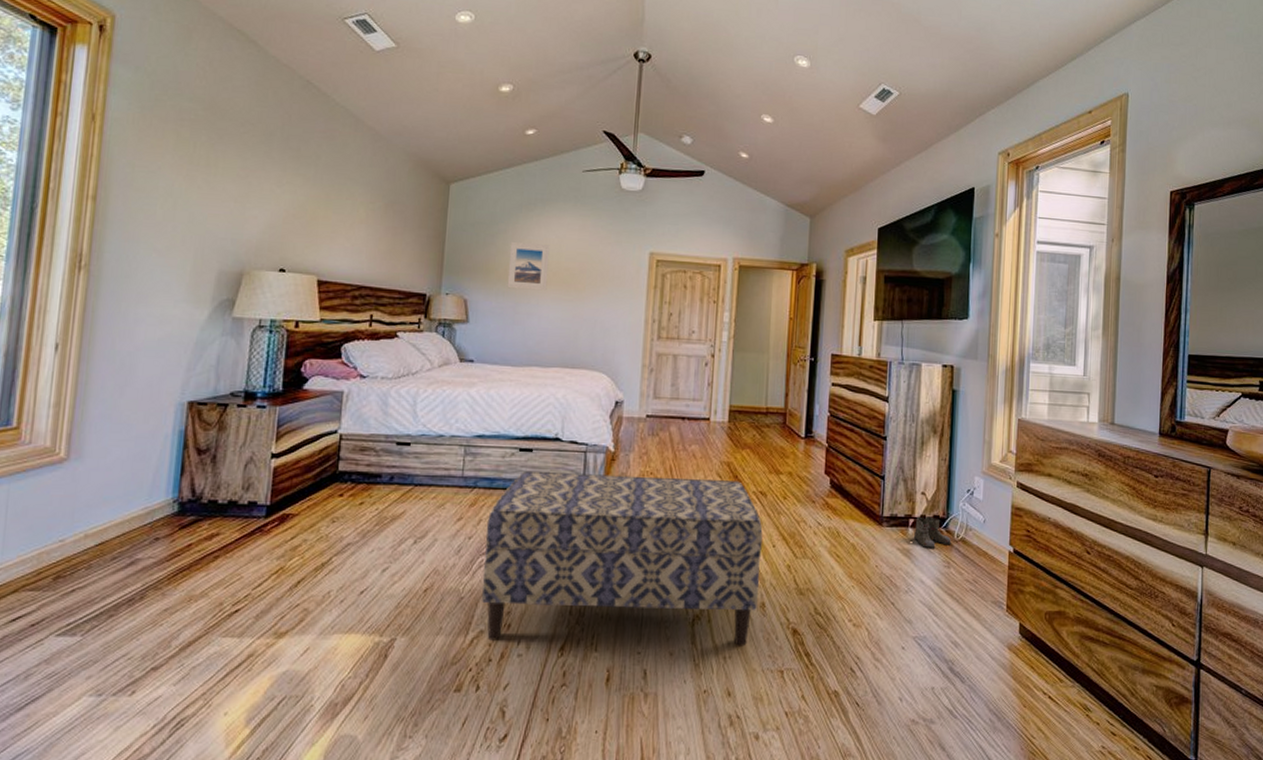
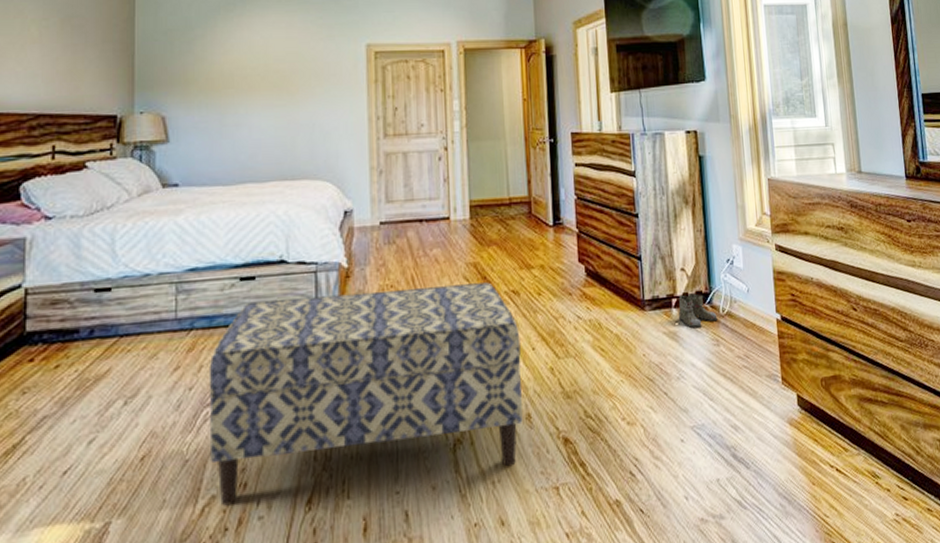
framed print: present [507,242,550,291] -> none [209,47,256,99]

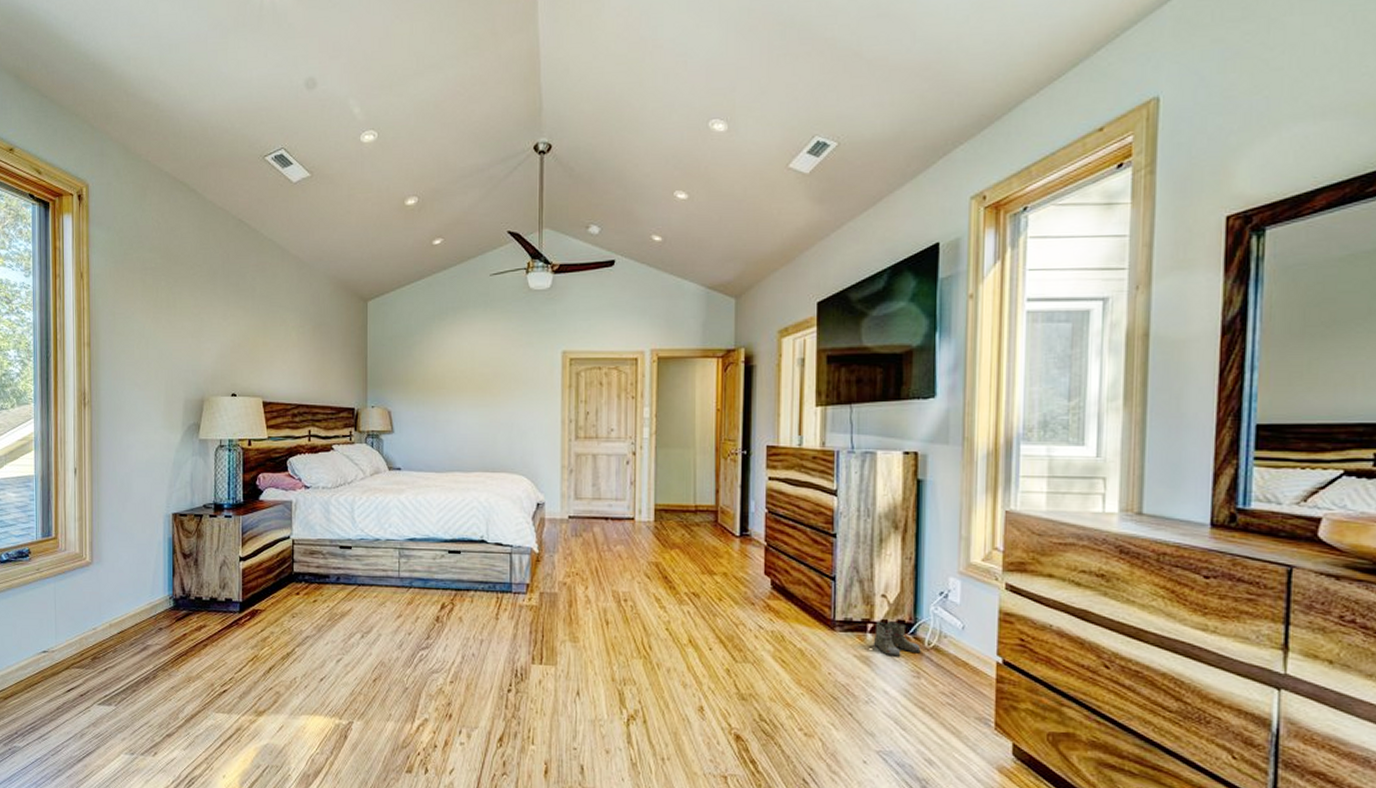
bench: present [208,282,523,506] -> none [423,572,697,749]

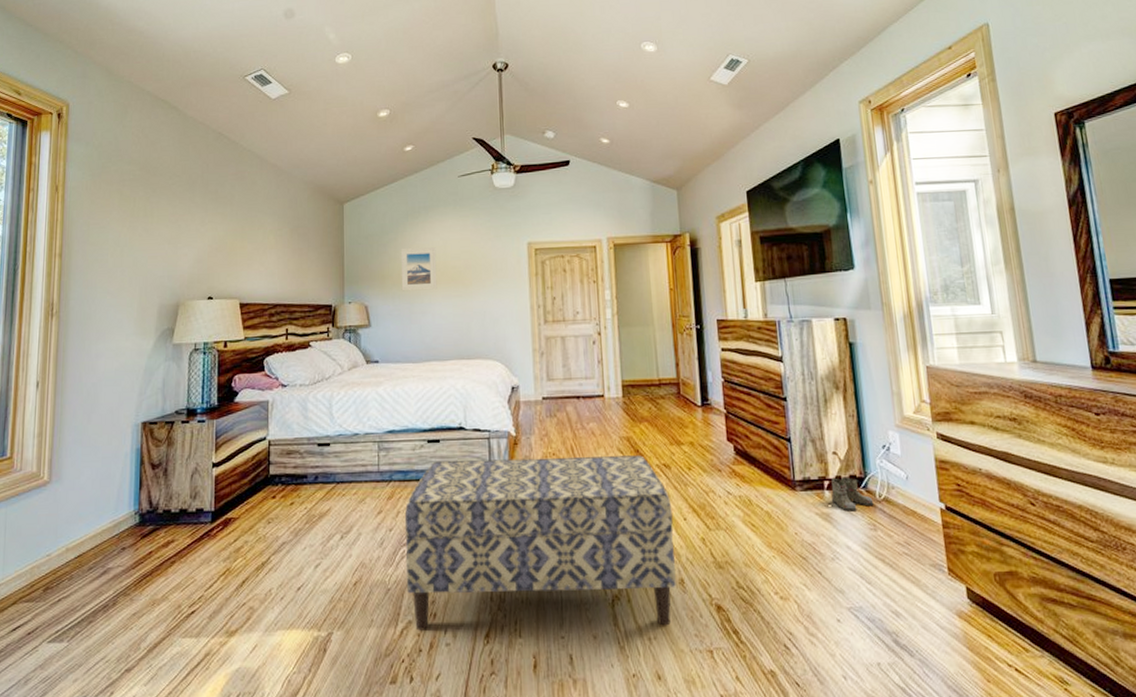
bench: none [423,572,697,749] -> present [404,455,676,631]
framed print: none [426,352,463,398] -> present [400,247,437,291]

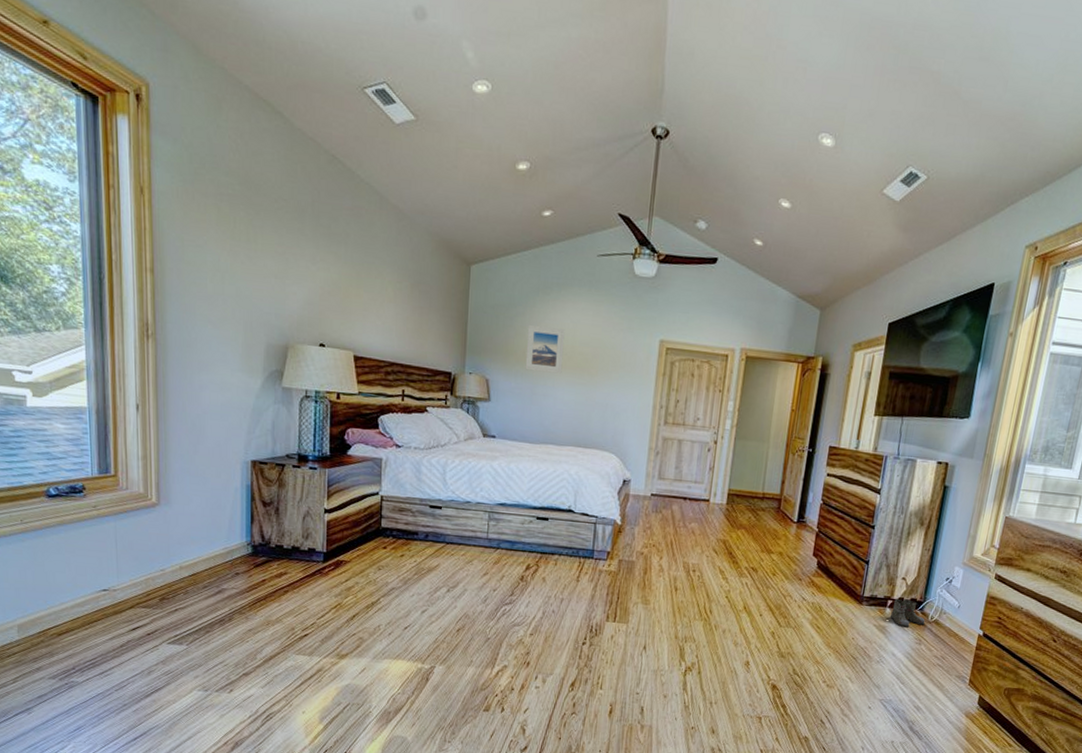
bench: present [404,455,676,631] -> none [504,537,752,695]

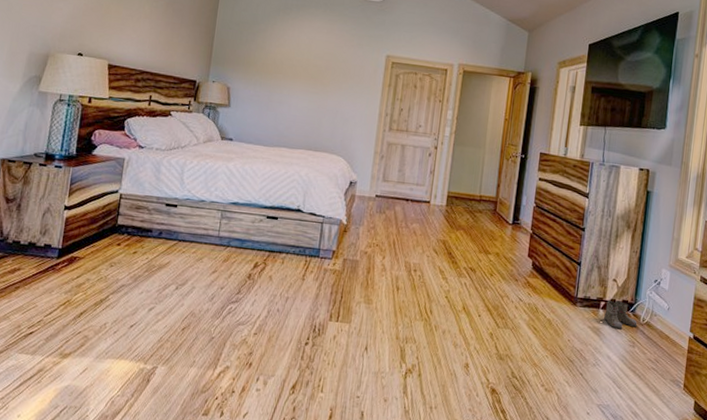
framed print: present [525,325,565,374] -> none [263,40,302,84]

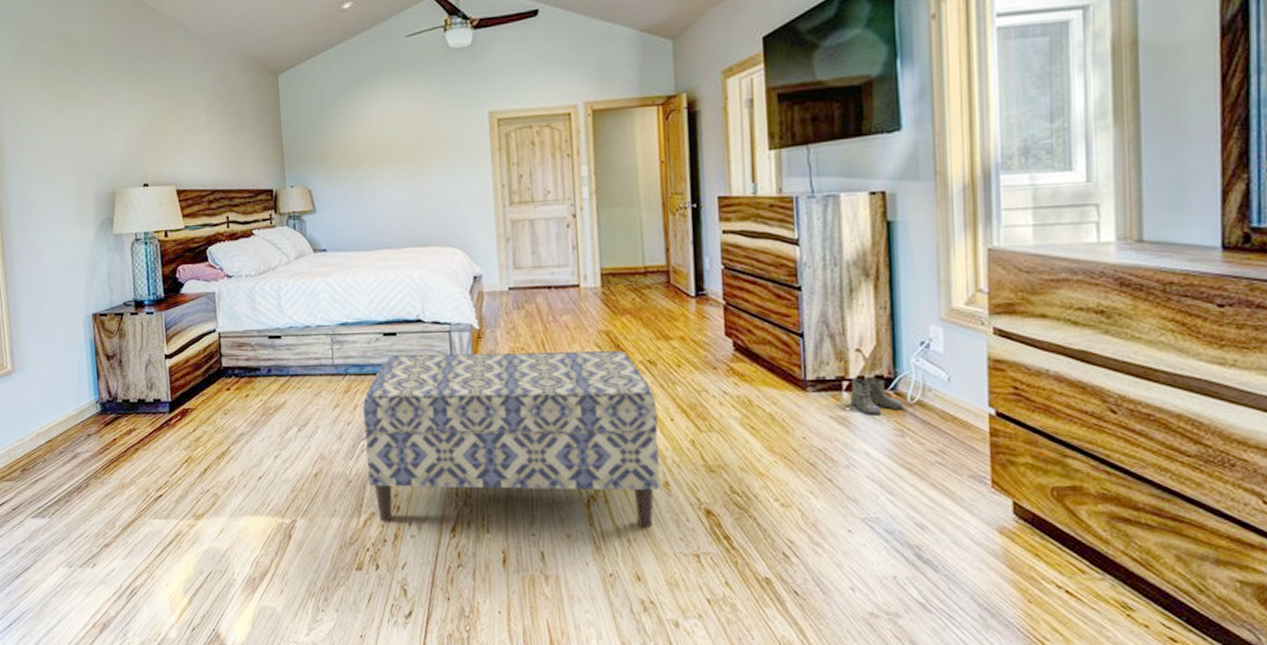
bench: none [229,236,471,399] -> present [362,351,660,528]

